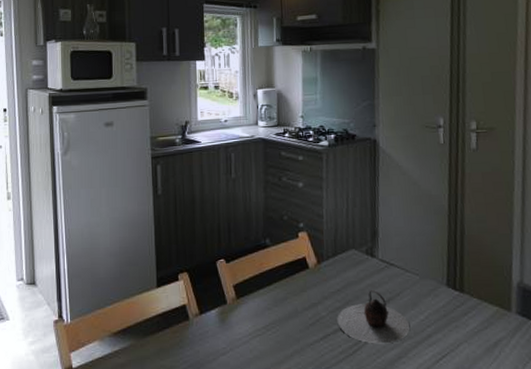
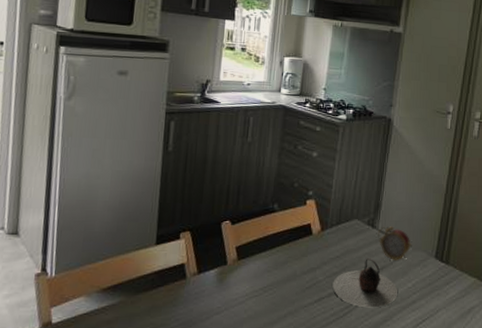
alarm clock: none [379,254,419,291] -> present [378,226,412,260]

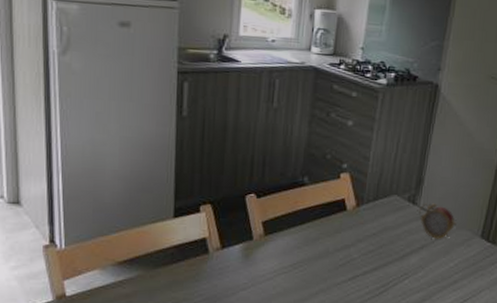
teapot: present [332,258,398,308] -> none [368,236,439,287]

